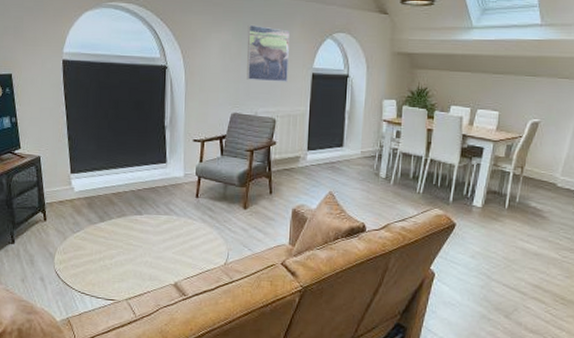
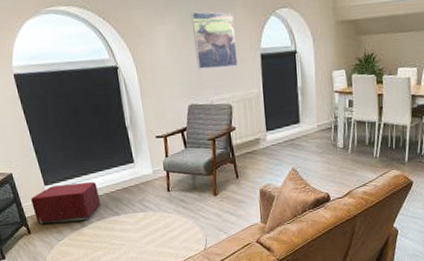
ottoman: none [54,175,125,215] -> present [31,182,101,225]

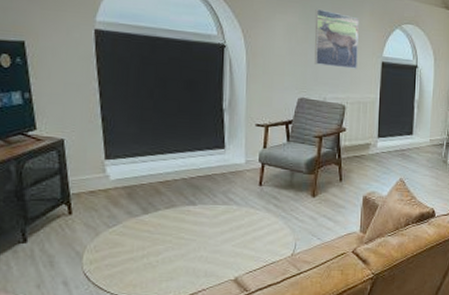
ottoman: present [31,182,101,225] -> none [82,161,175,206]

